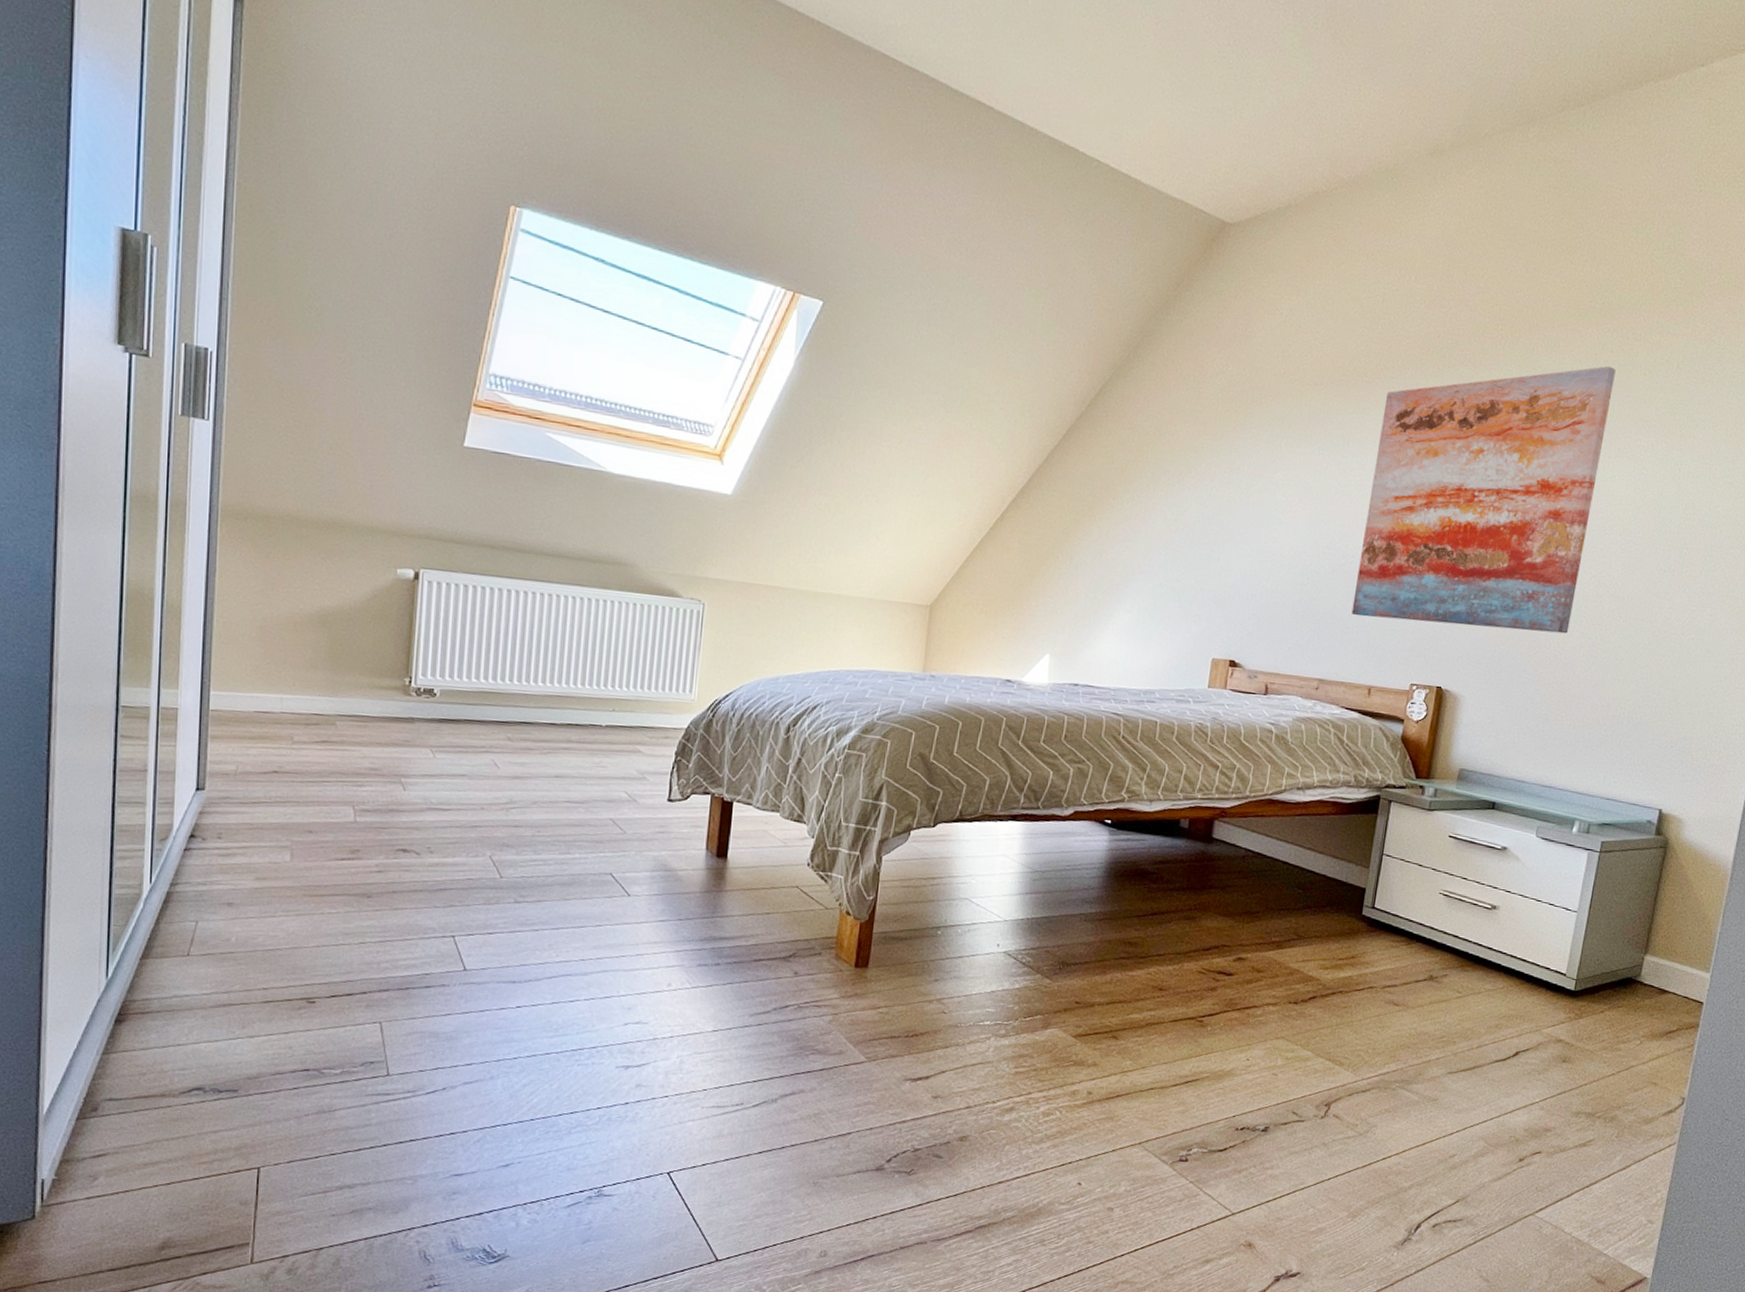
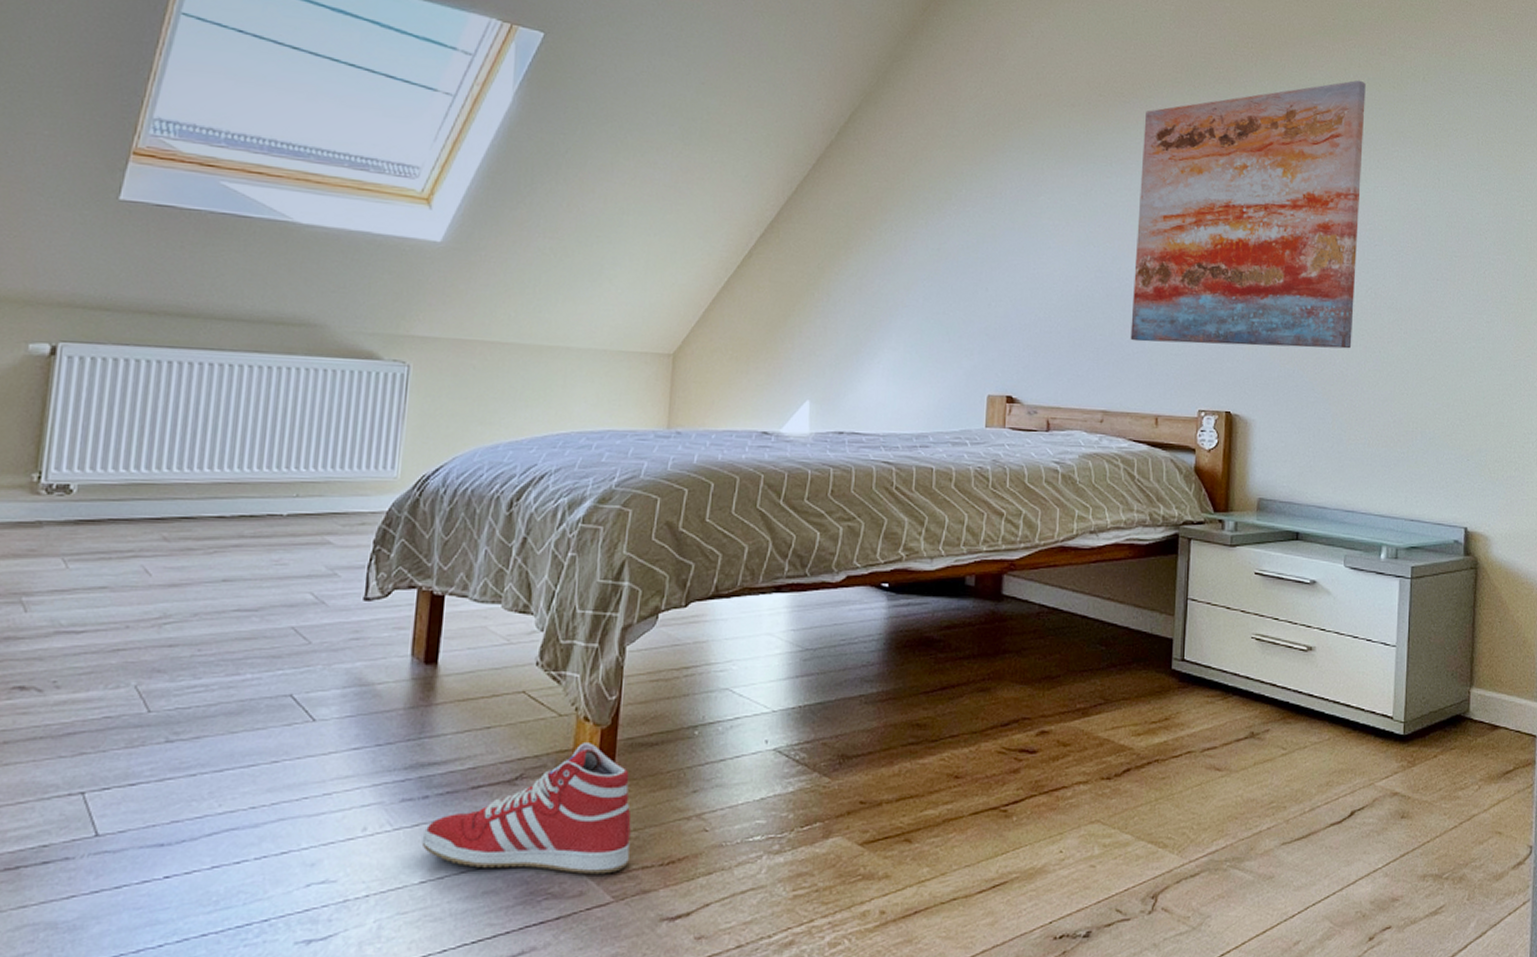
sneaker: none [714,932,883,1039] -> present [421,743,632,875]

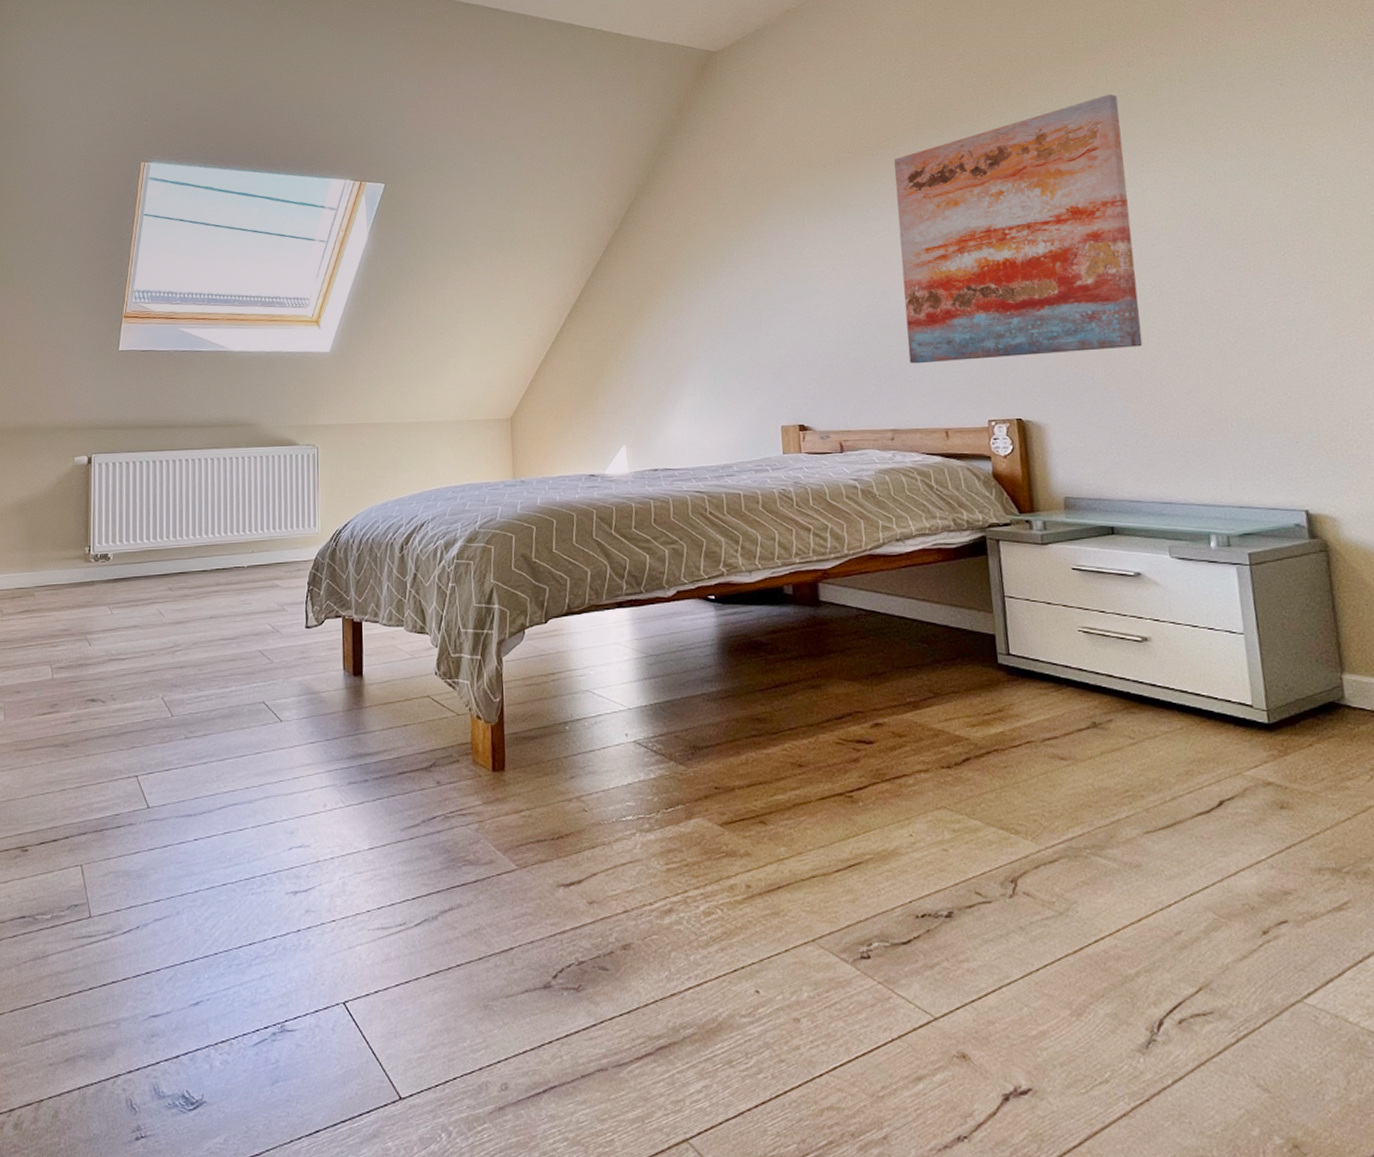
sneaker: present [421,743,632,875] -> none [366,737,526,846]

